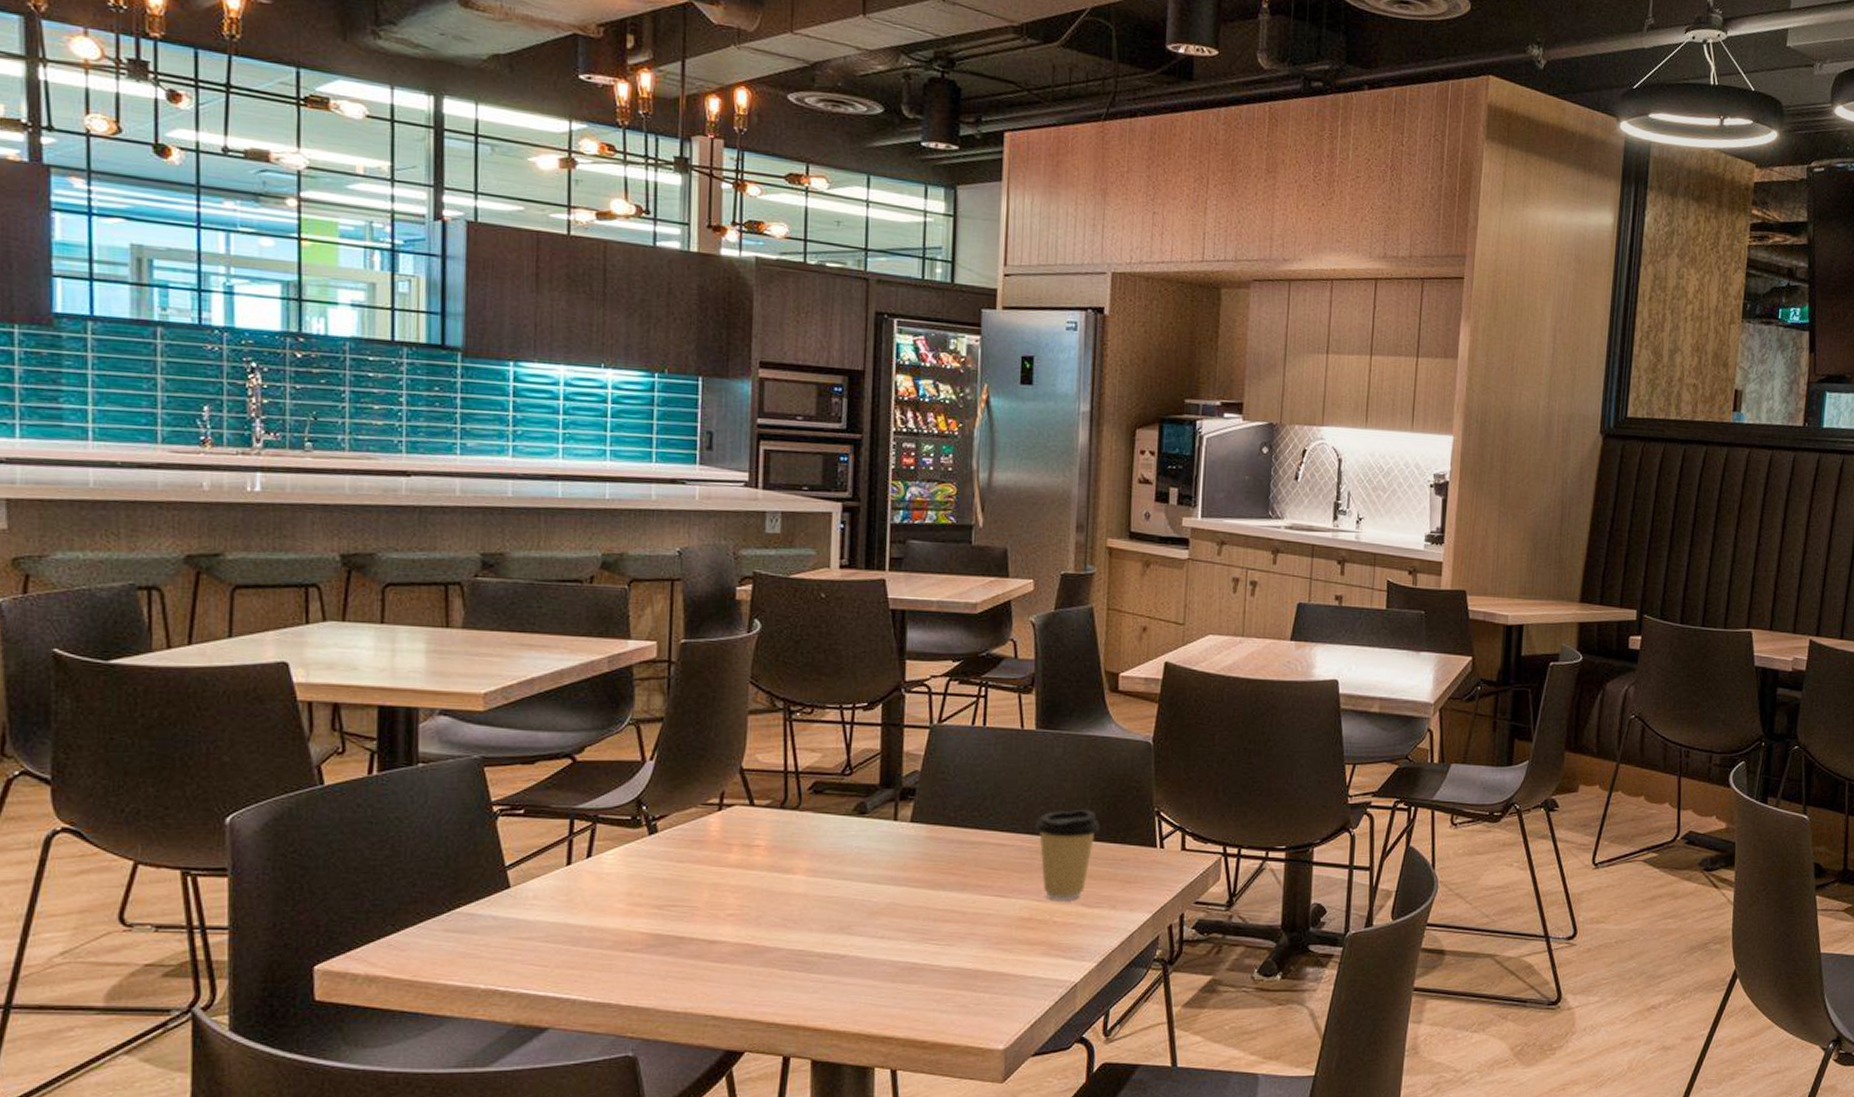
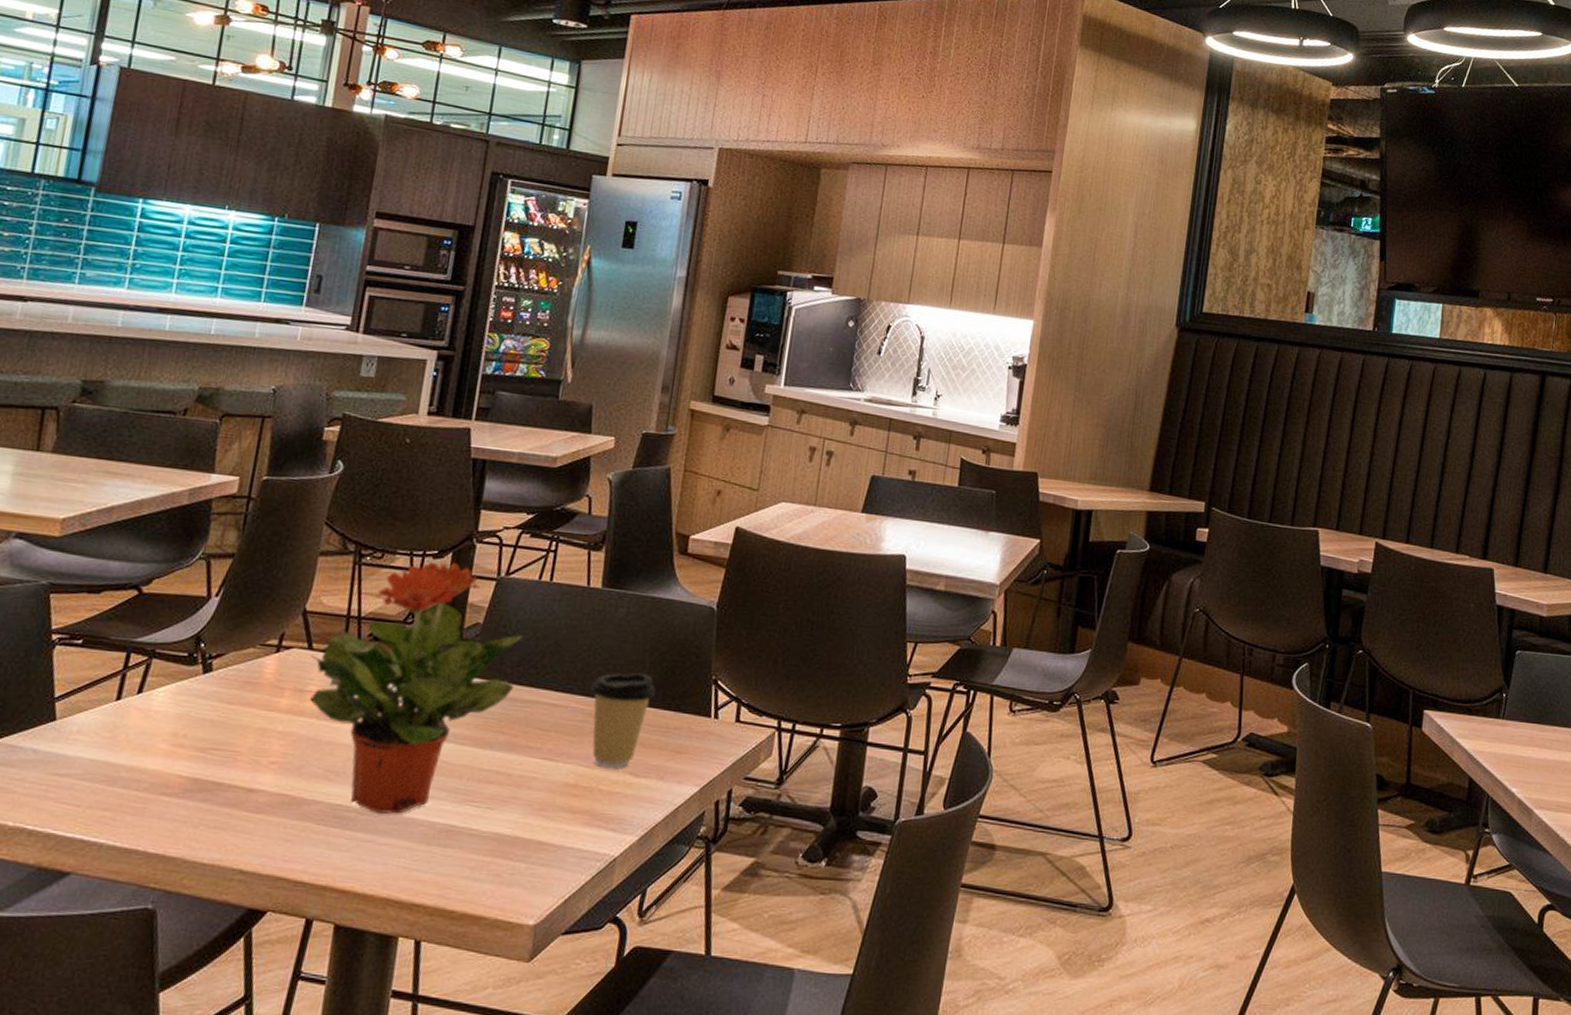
potted plant: none [752,713,963,956] -> present [309,561,524,814]

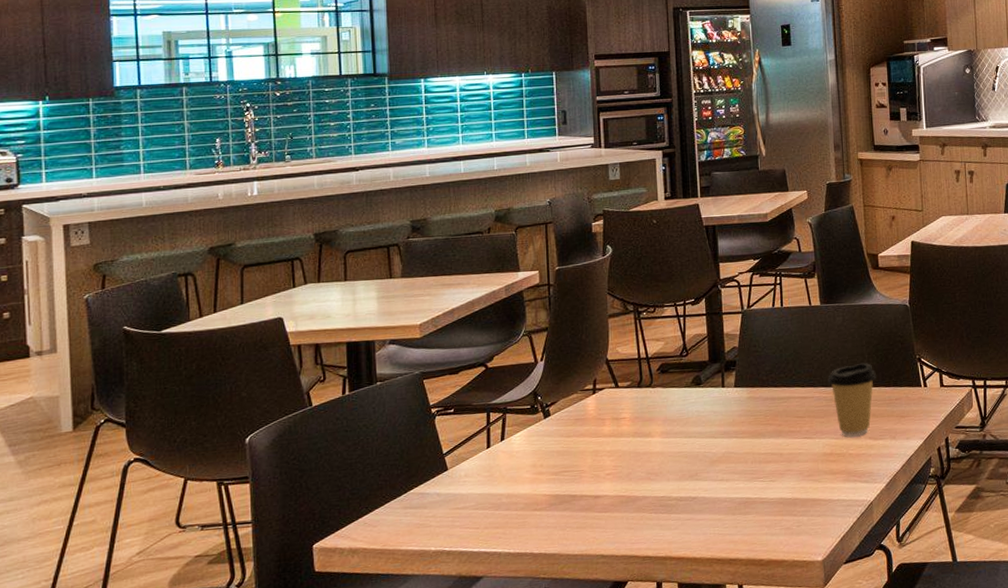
potted plant: present [309,561,524,814] -> none [618,305,771,498]

